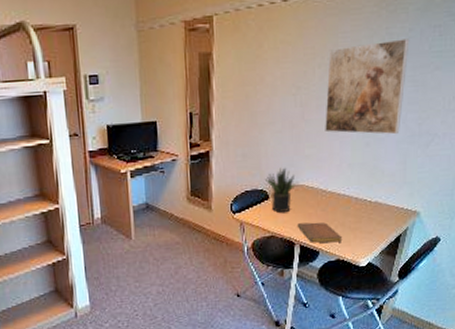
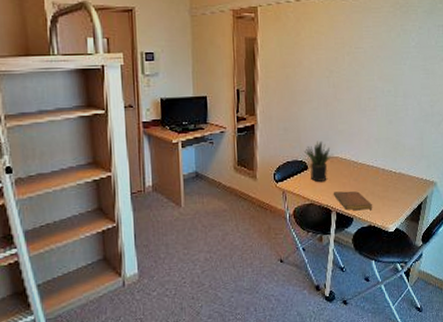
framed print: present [325,38,410,135] -> none [354,35,420,114]

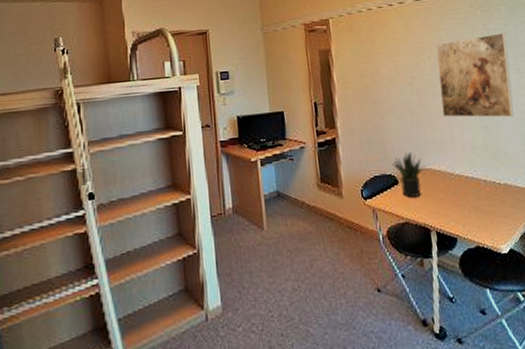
notebook: present [333,191,373,211] -> none [430,206,479,229]
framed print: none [354,35,420,114] -> present [435,33,514,118]

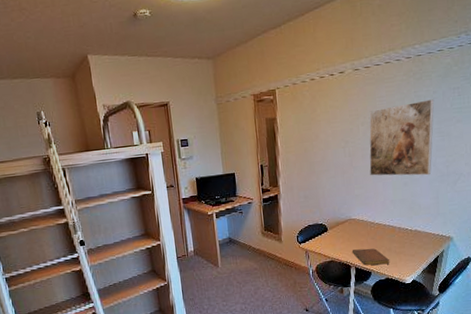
potted plant: present [391,151,423,198] -> none [323,205,349,242]
notebook: none [430,206,479,229] -> present [351,248,390,266]

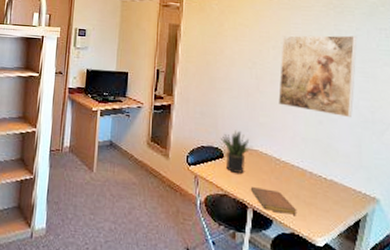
potted plant: none [323,205,349,242] -> present [220,130,250,173]

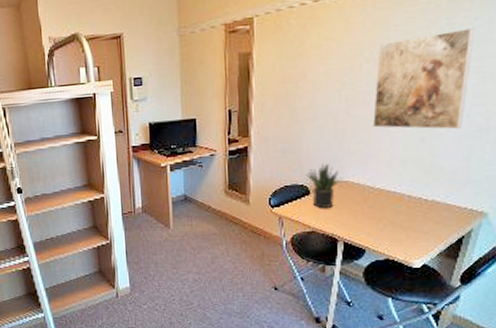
notebook: present [250,187,297,215] -> none [340,219,393,242]

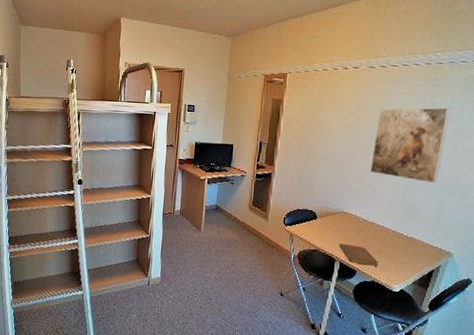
potted plant: present [305,163,340,208] -> none [314,195,341,232]
notebook: none [340,219,393,242] -> present [338,244,379,267]

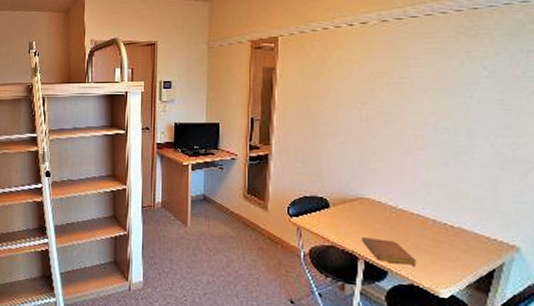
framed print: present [370,107,451,184] -> none [394,62,496,159]

